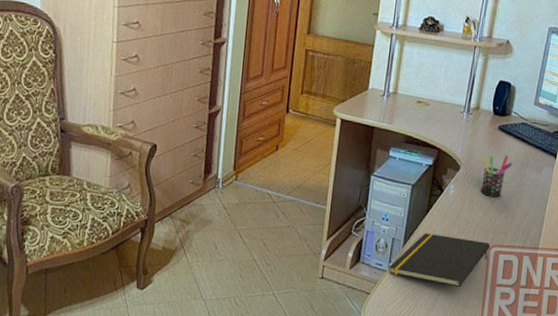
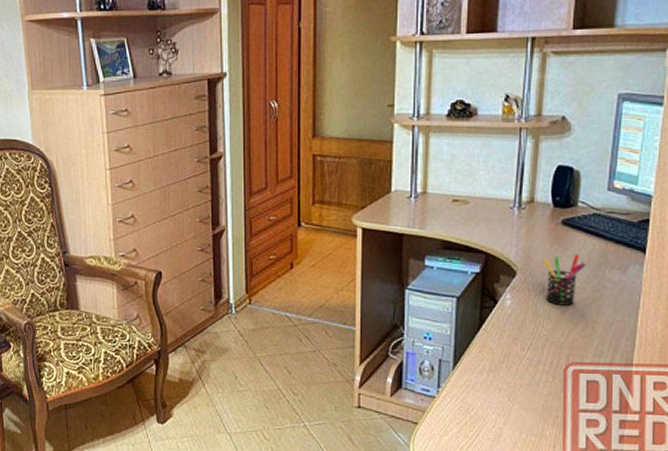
notepad: present [389,233,491,287] -> none [438,352,567,414]

